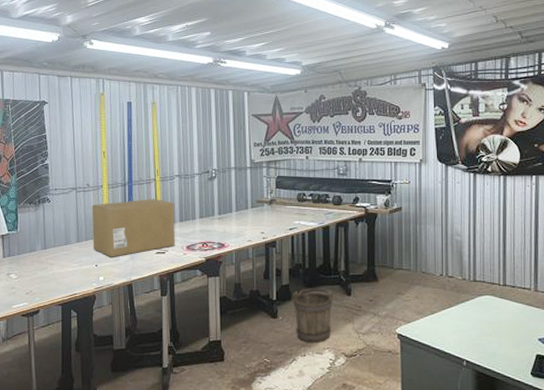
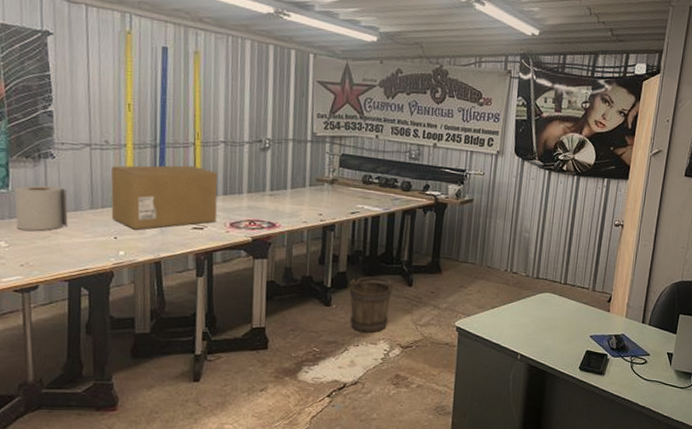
paper towel roll: none [22,225,61,264] -> present [15,185,68,232]

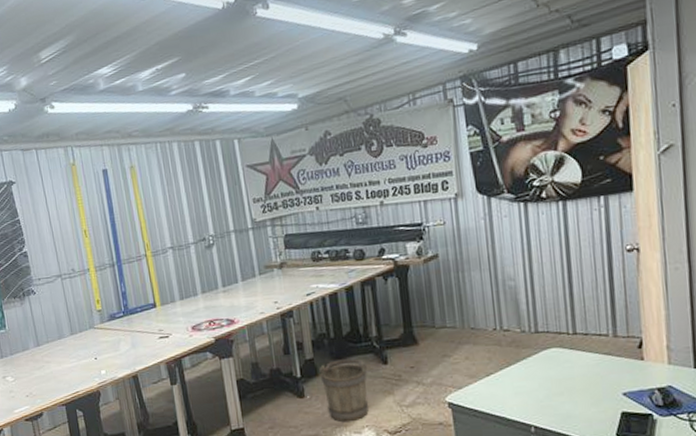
paper towel roll: present [15,185,68,232] -> none [11,319,56,365]
box: present [110,165,218,230] -> none [80,277,178,348]

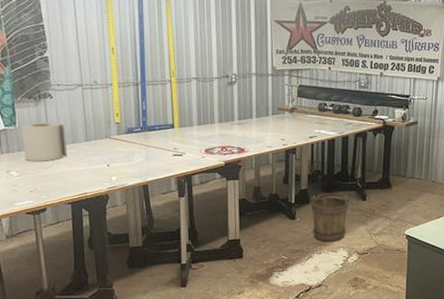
paper towel roll: none [11,319,56,365] -> present [22,122,68,162]

